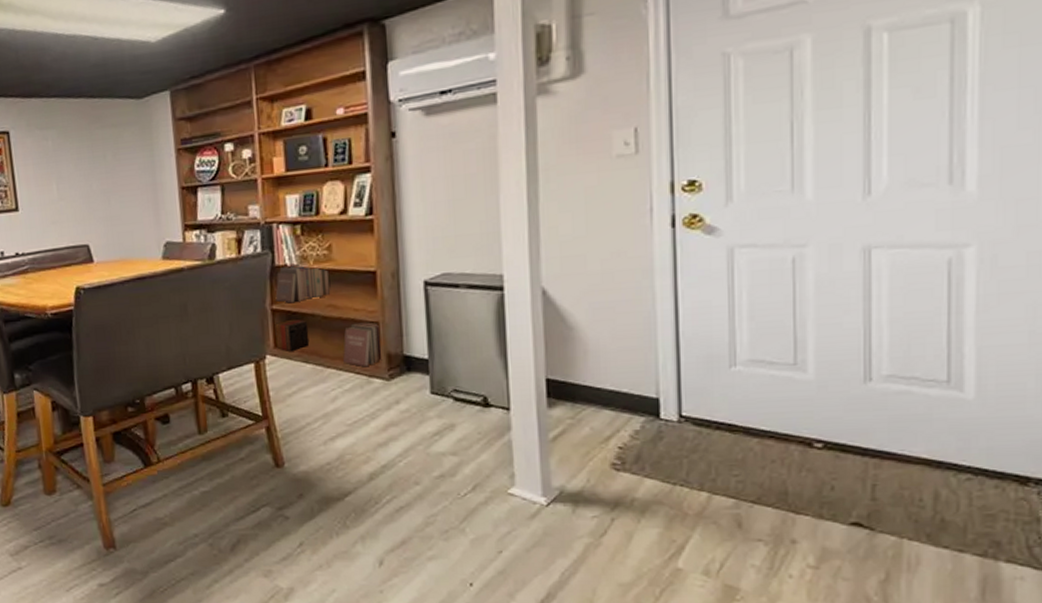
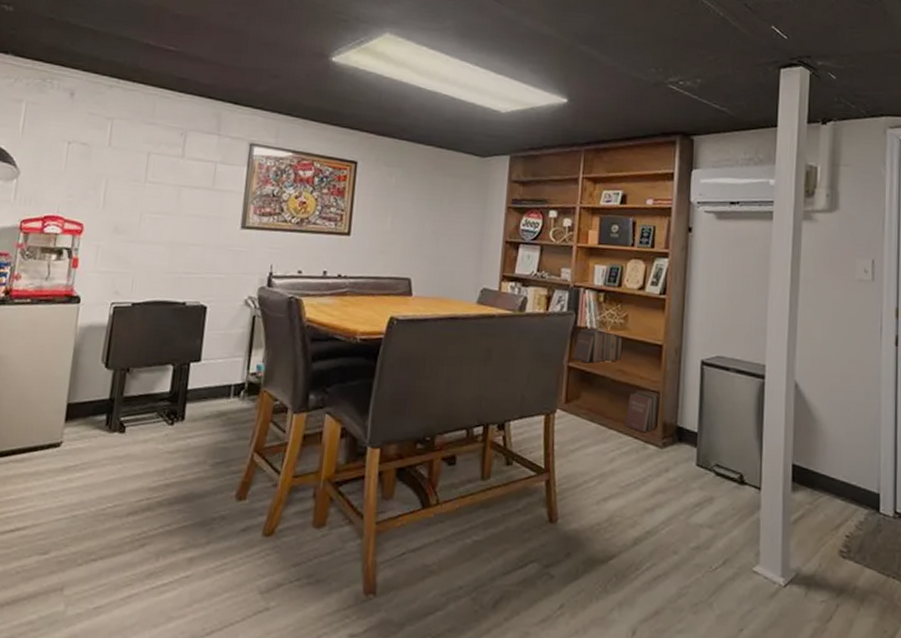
decorative box: present [275,319,310,352] -> none [567,378,598,410]

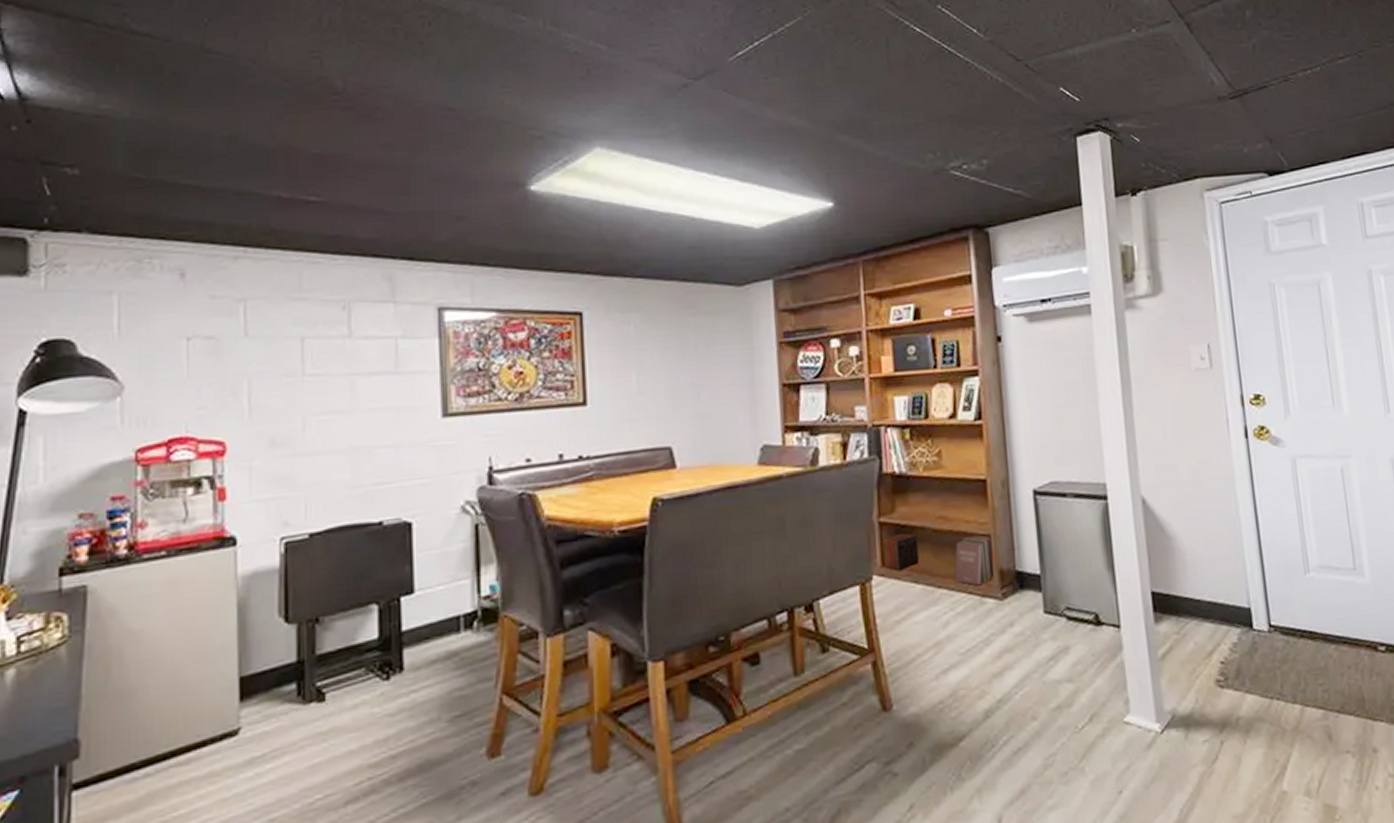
decorative box: none [567,378,598,410] -> present [882,532,920,572]
books: present [573,328,622,363] -> none [883,472,940,515]

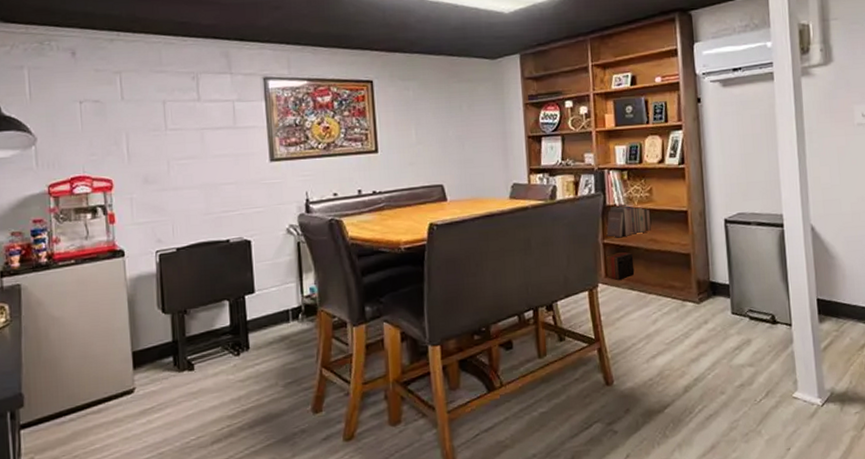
books: none [883,472,940,515] -> present [606,205,651,238]
books: present [954,535,995,585] -> none [662,253,694,292]

